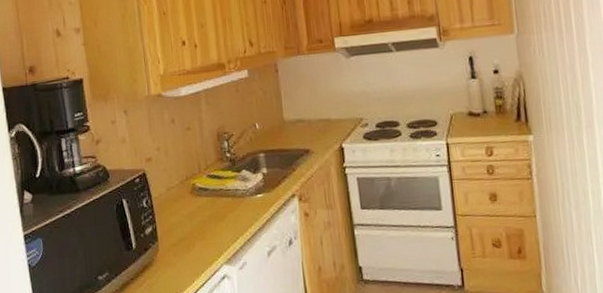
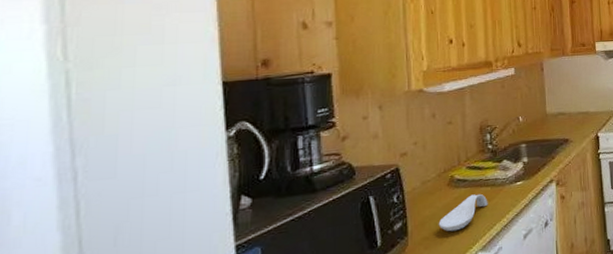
spoon rest: none [184,204,230,241] -> present [438,194,488,232]

